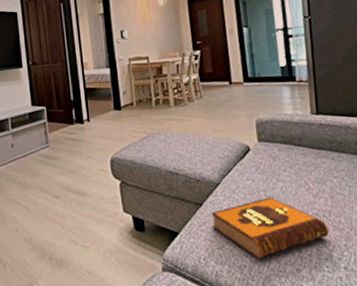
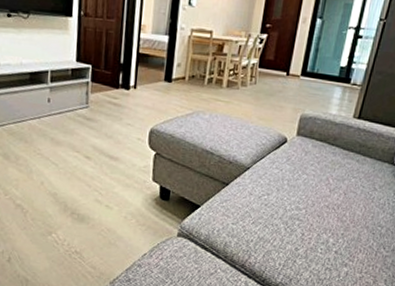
hardback book: present [211,197,330,259] -> none [232,186,334,236]

